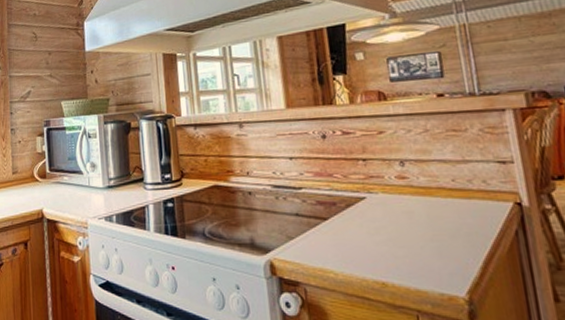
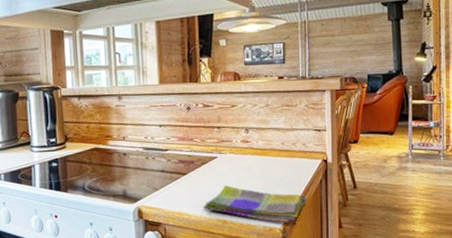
dish towel: none [352,234,499,290] -> present [202,184,306,223]

